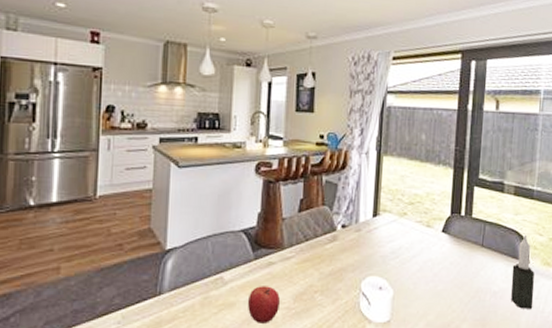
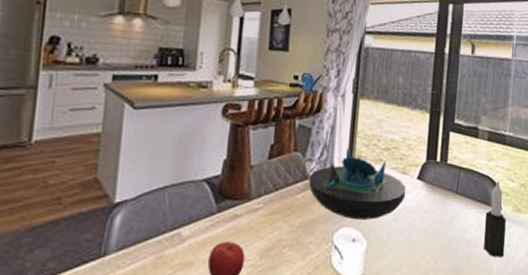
decorative bowl: none [336,202,431,270] -> present [308,147,406,220]

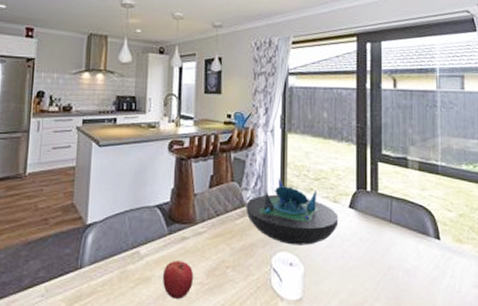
candle: present [483,180,506,257] -> none [423,210,448,288]

